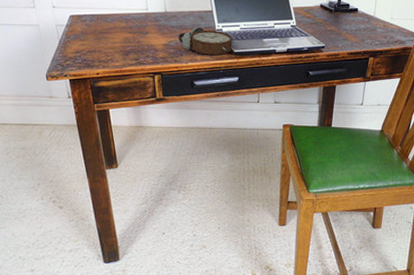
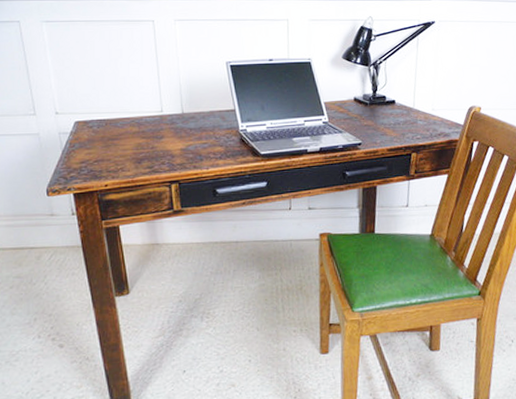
alarm clock: present [179,27,236,55] -> none [198,128,262,158]

